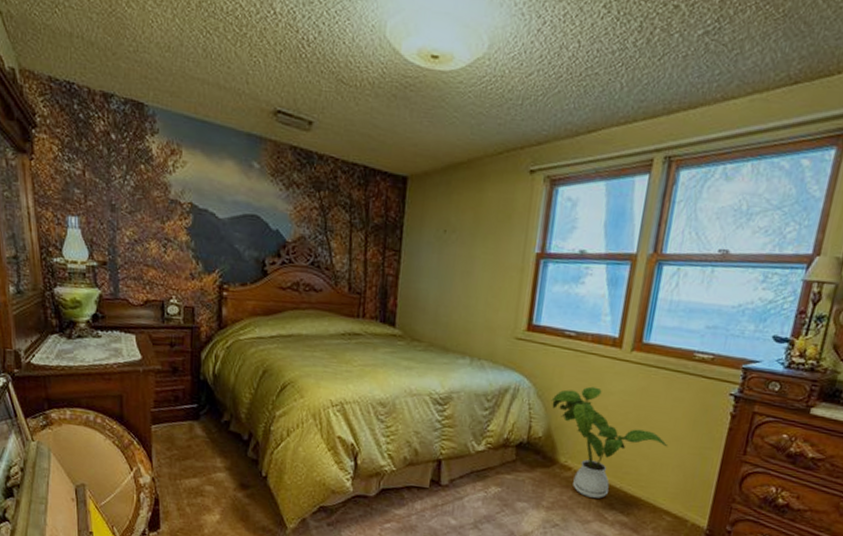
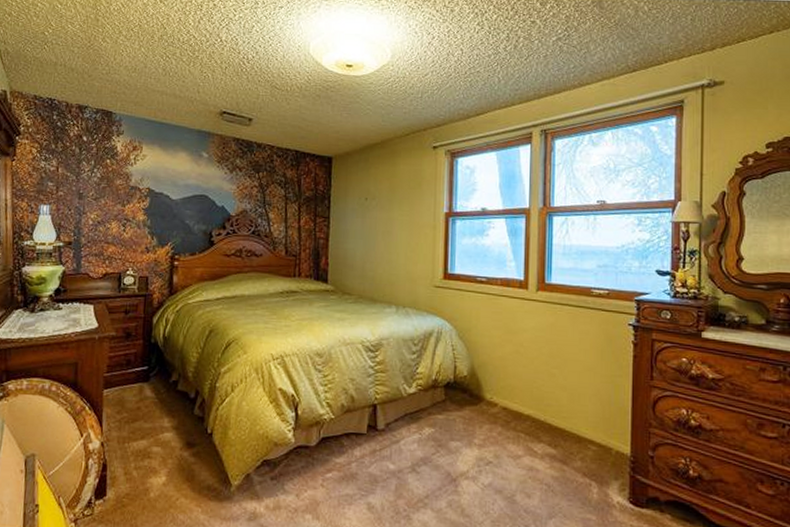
house plant: present [551,386,669,498] -> none [471,325,582,432]

